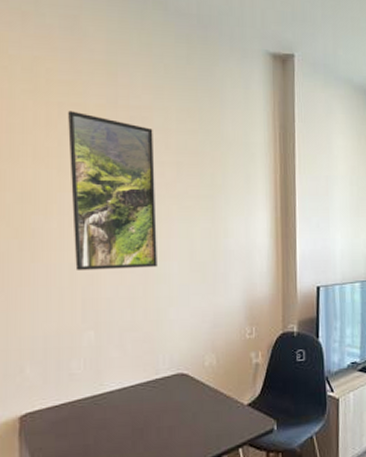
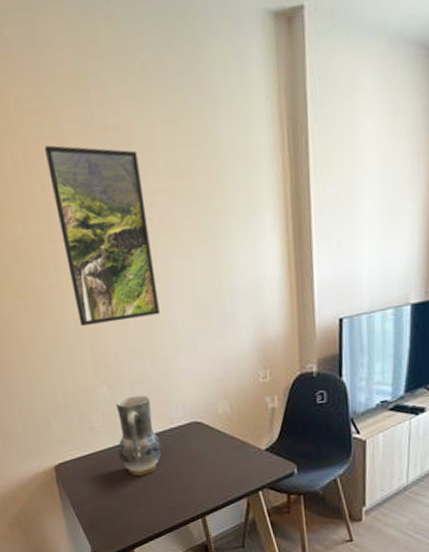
vase: none [95,344,143,430] -> present [115,395,162,476]

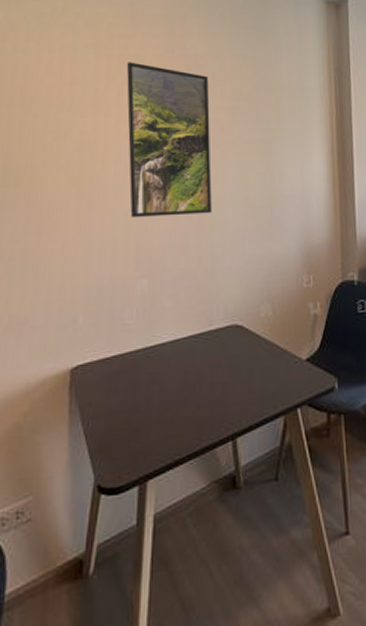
vase: present [115,395,162,476] -> none [147,293,196,385]

